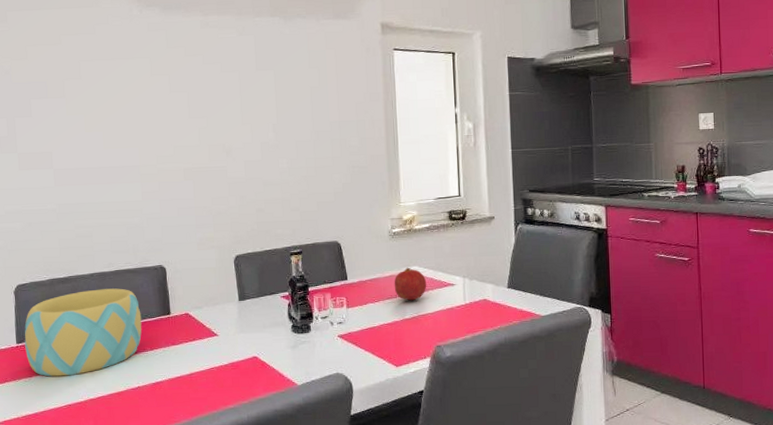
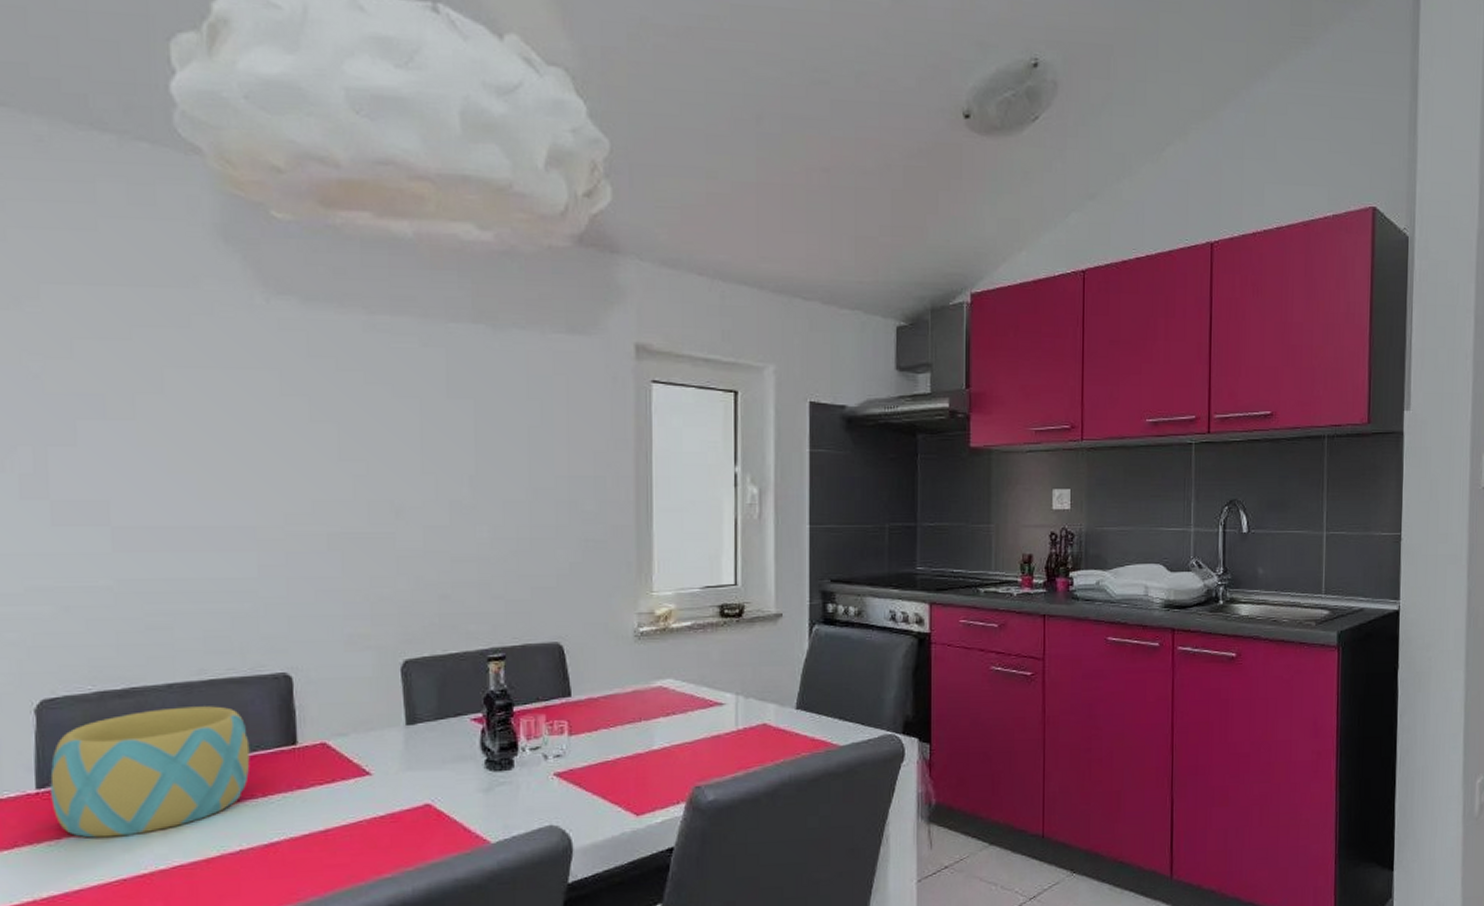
fruit: present [394,267,427,301] -> none [638,680,685,726]

